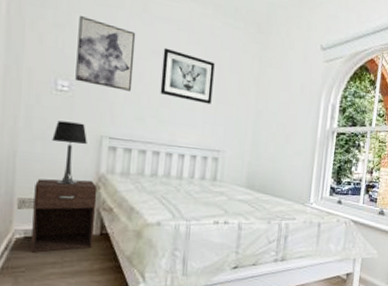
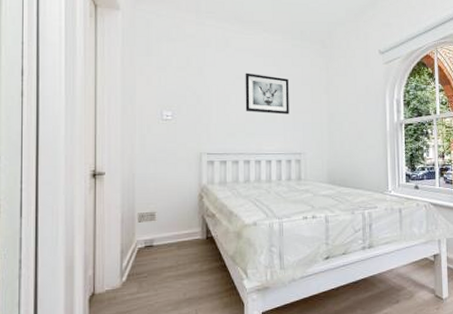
nightstand: present [31,179,98,253] -> none [151,192,202,259]
table lamp: present [52,121,87,185] -> none [162,144,190,198]
wall art: present [75,16,136,91] -> none [176,58,222,113]

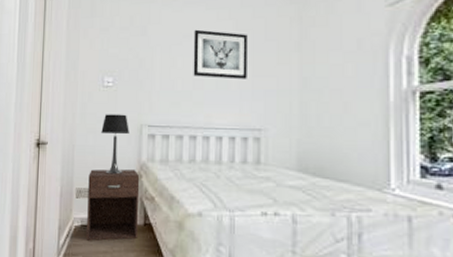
nightstand: none [151,192,202,259] -> present [86,169,140,241]
table lamp: none [162,144,190,198] -> present [101,114,129,175]

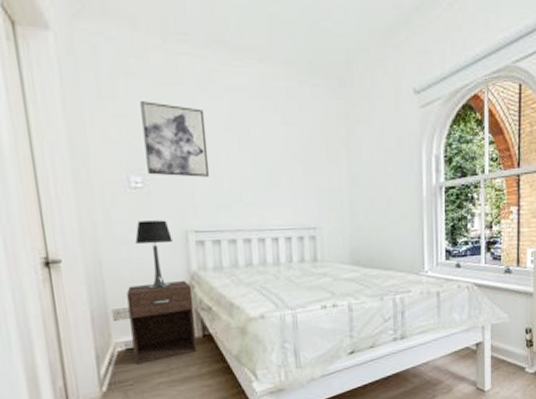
wall art: none [118,17,168,78] -> present [140,101,210,177]
wall art: present [193,29,248,80] -> none [236,121,299,178]

